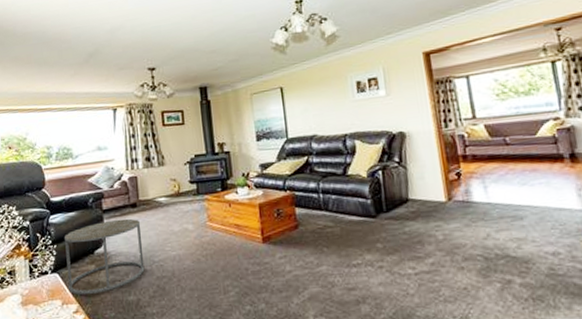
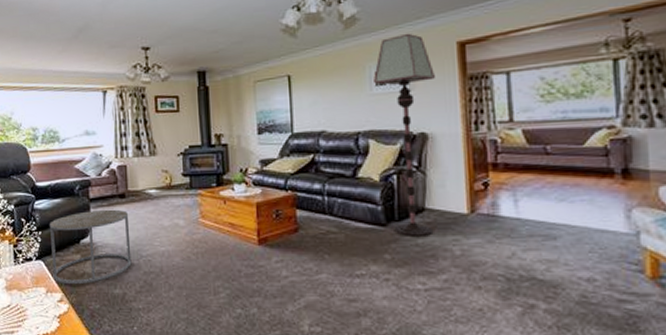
floor lamp: none [355,46,417,226] -> present [374,33,435,236]

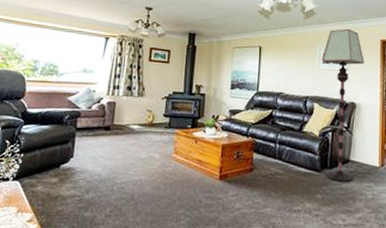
side table: present [49,209,132,285] -> none [27,138,111,206]

